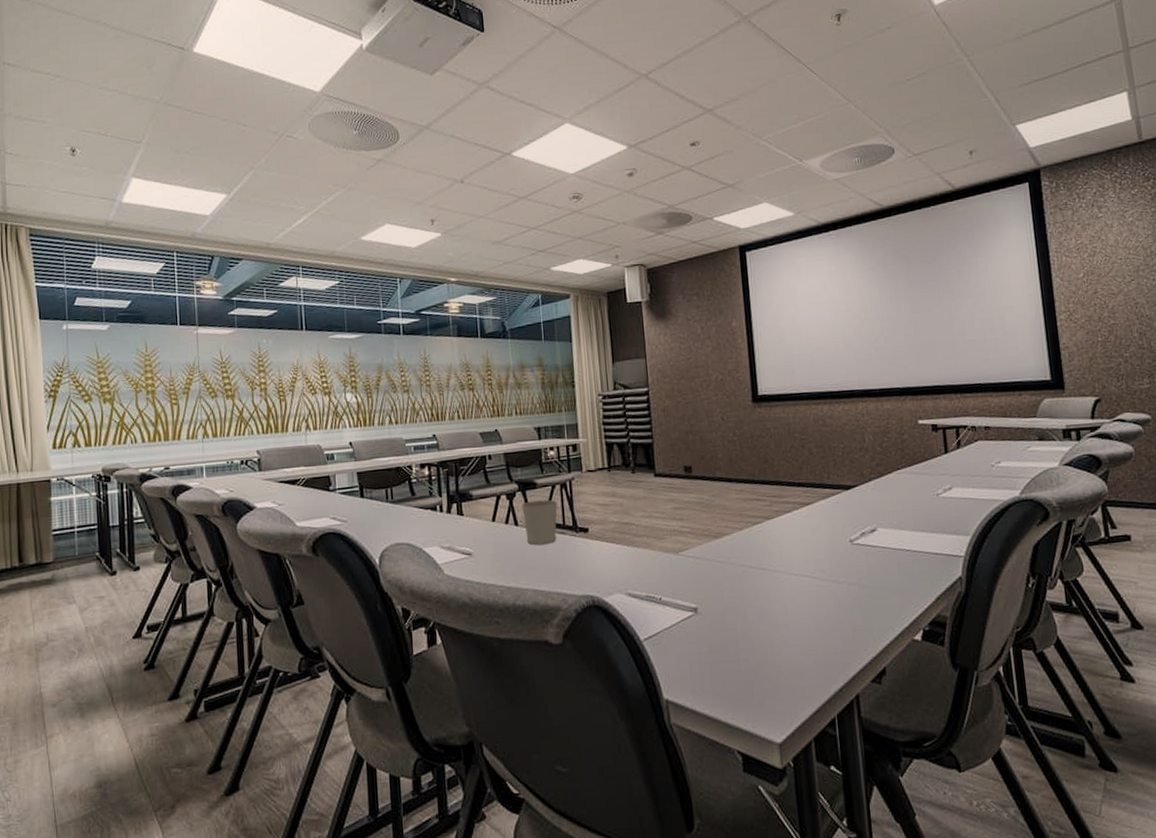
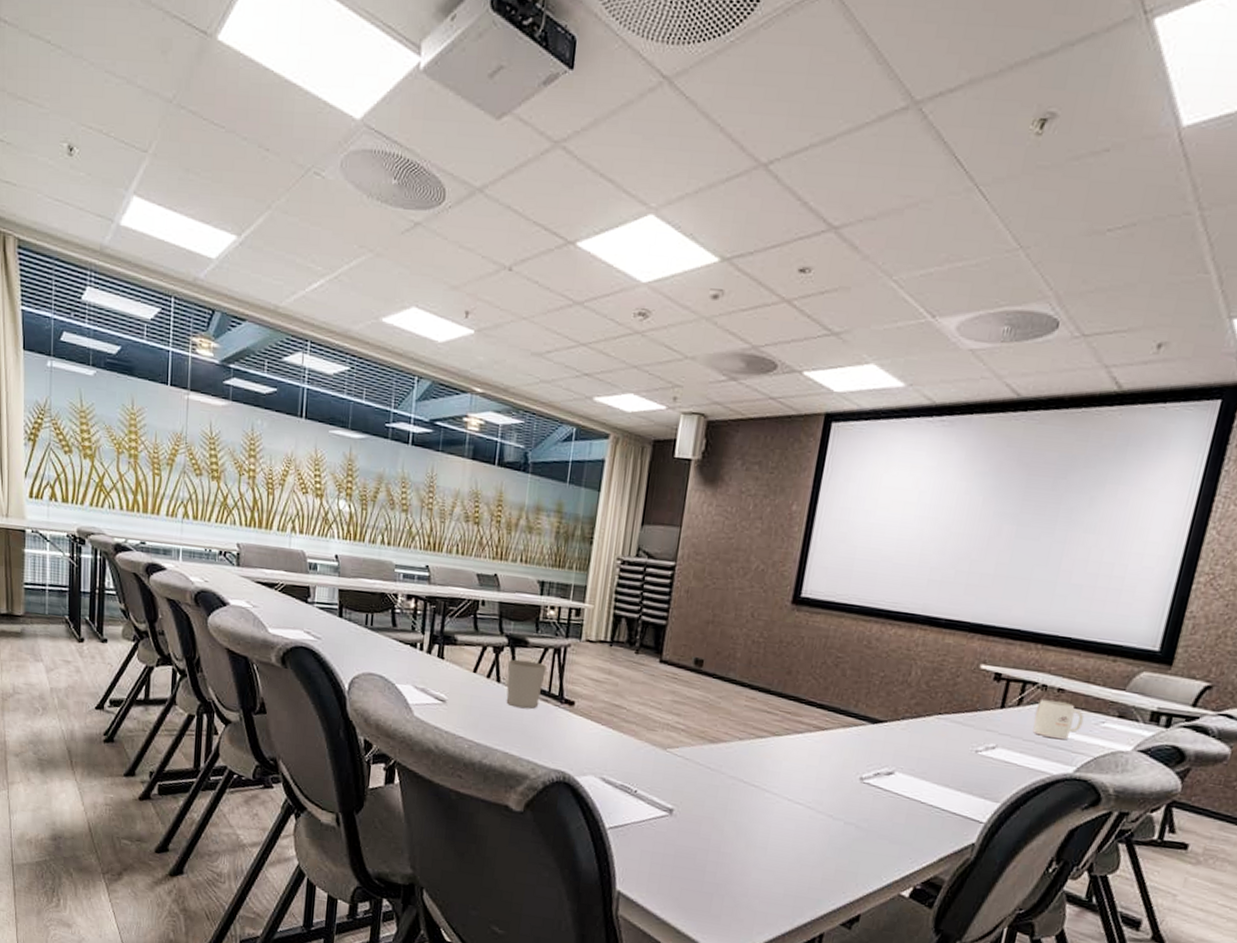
mug: none [973,437,1014,470] -> present [1032,699,1085,740]

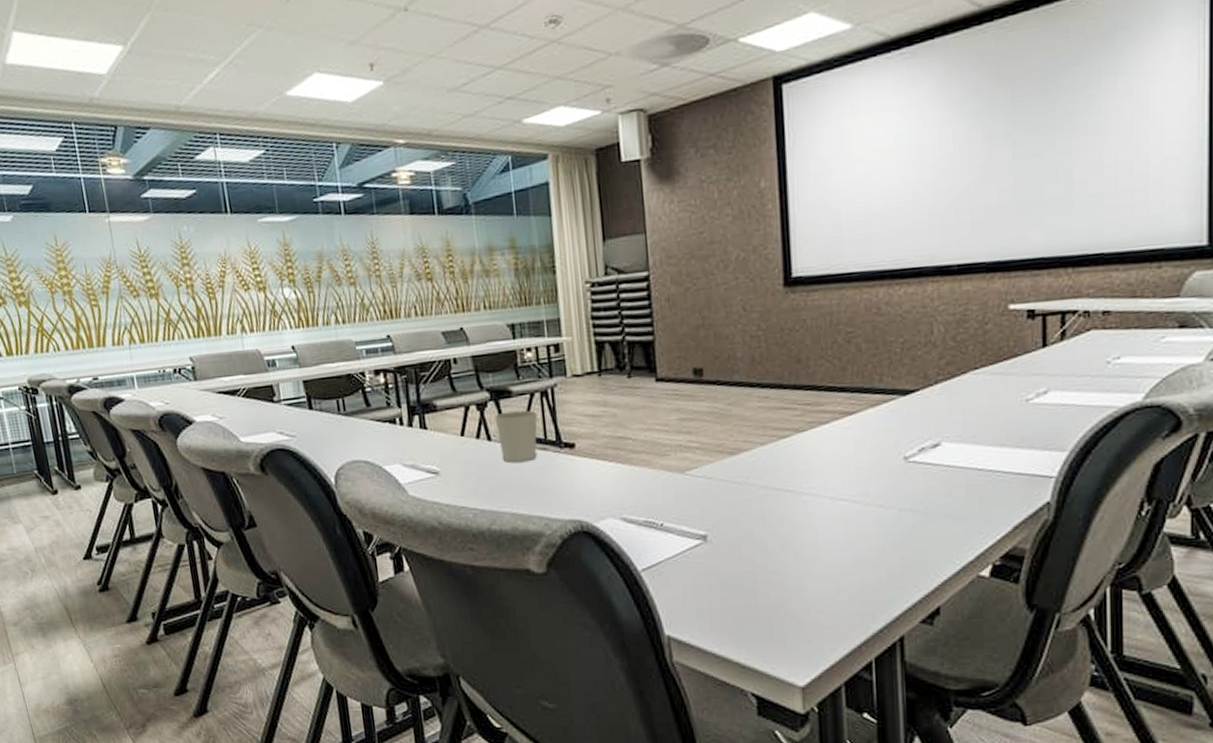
mug: present [1032,699,1085,740] -> none [1083,325,1140,368]

